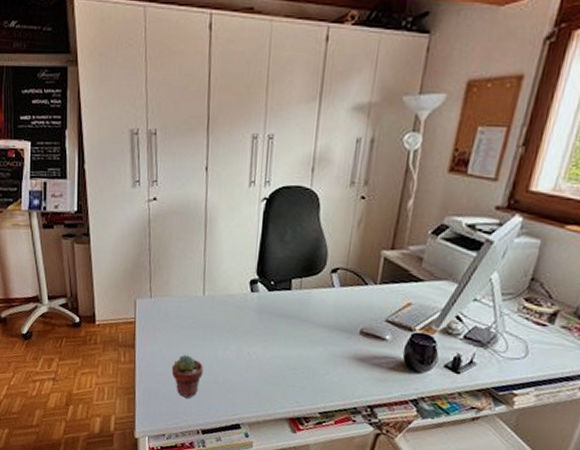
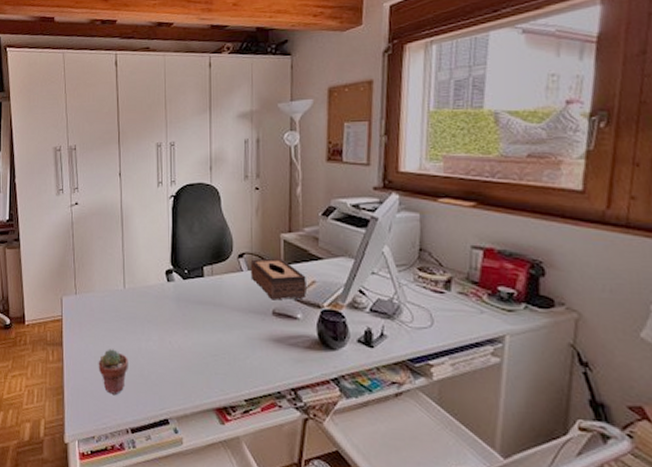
tissue box: none [342,275,402,320] -> present [250,258,307,301]

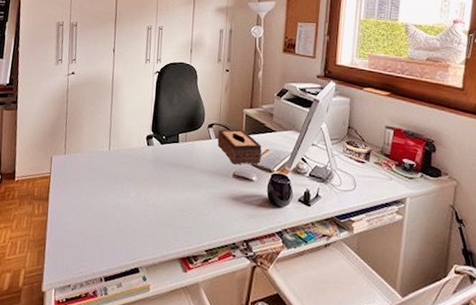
potted succulent: present [98,349,128,395] -> none [79,204,108,246]

